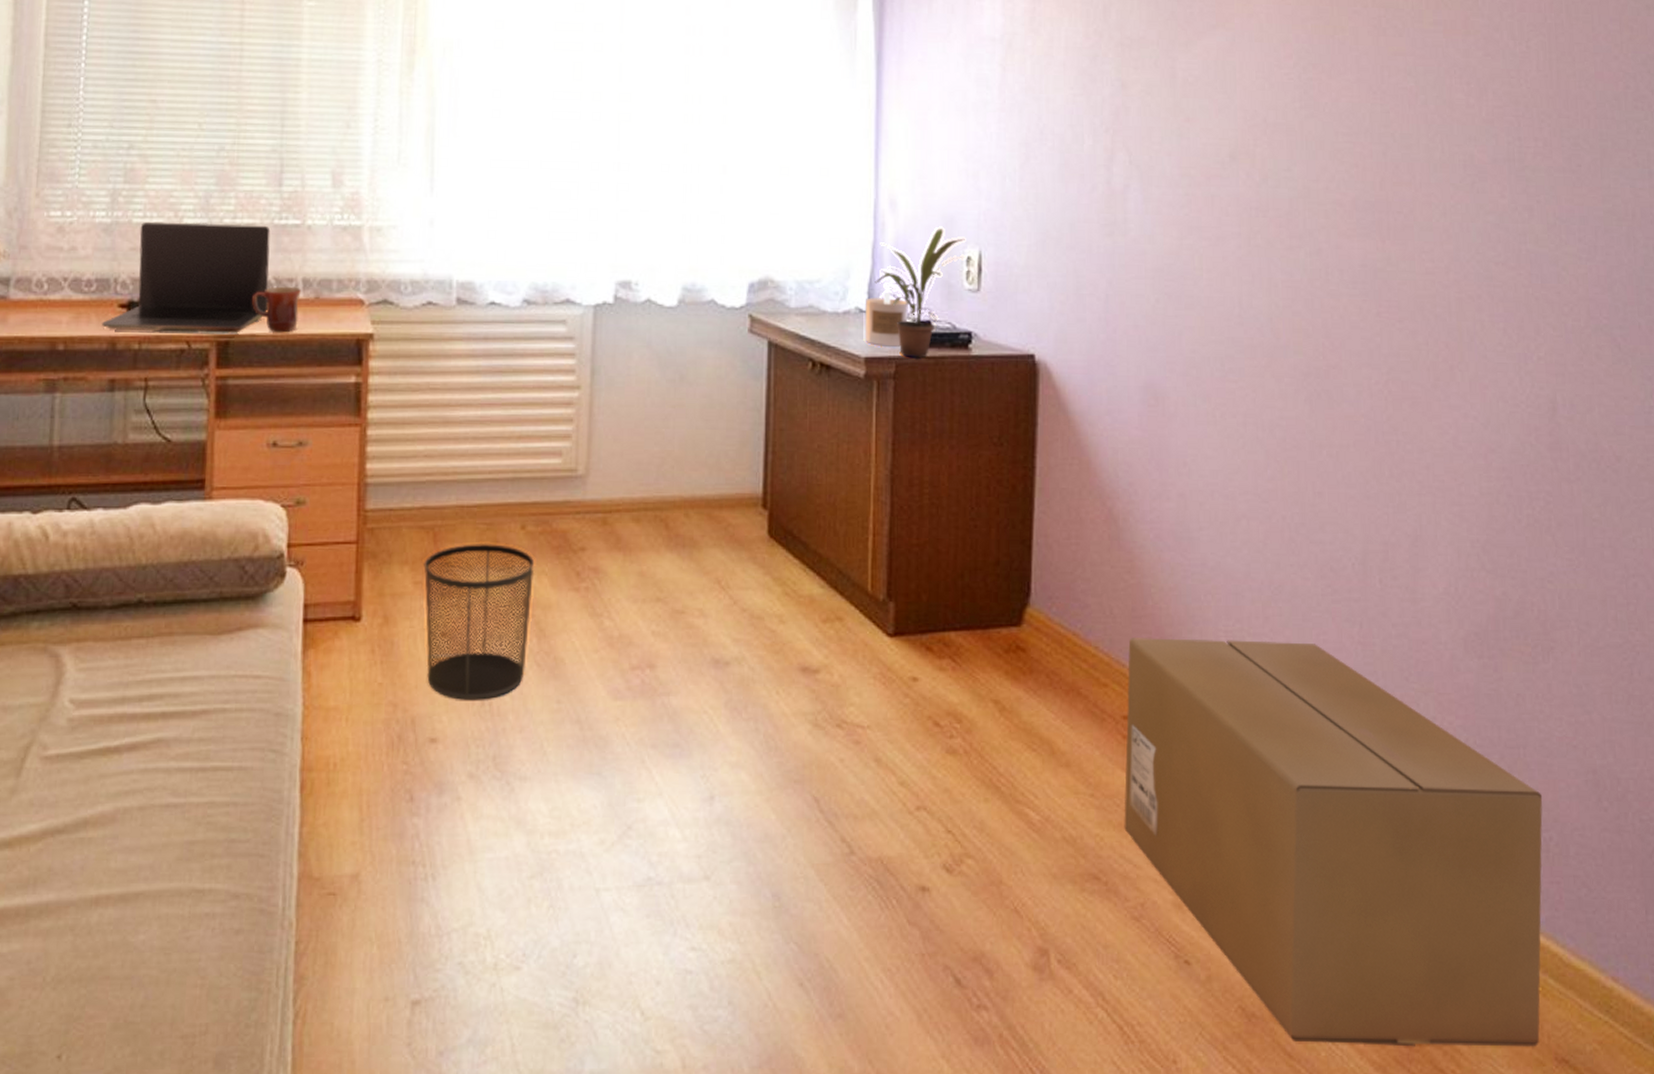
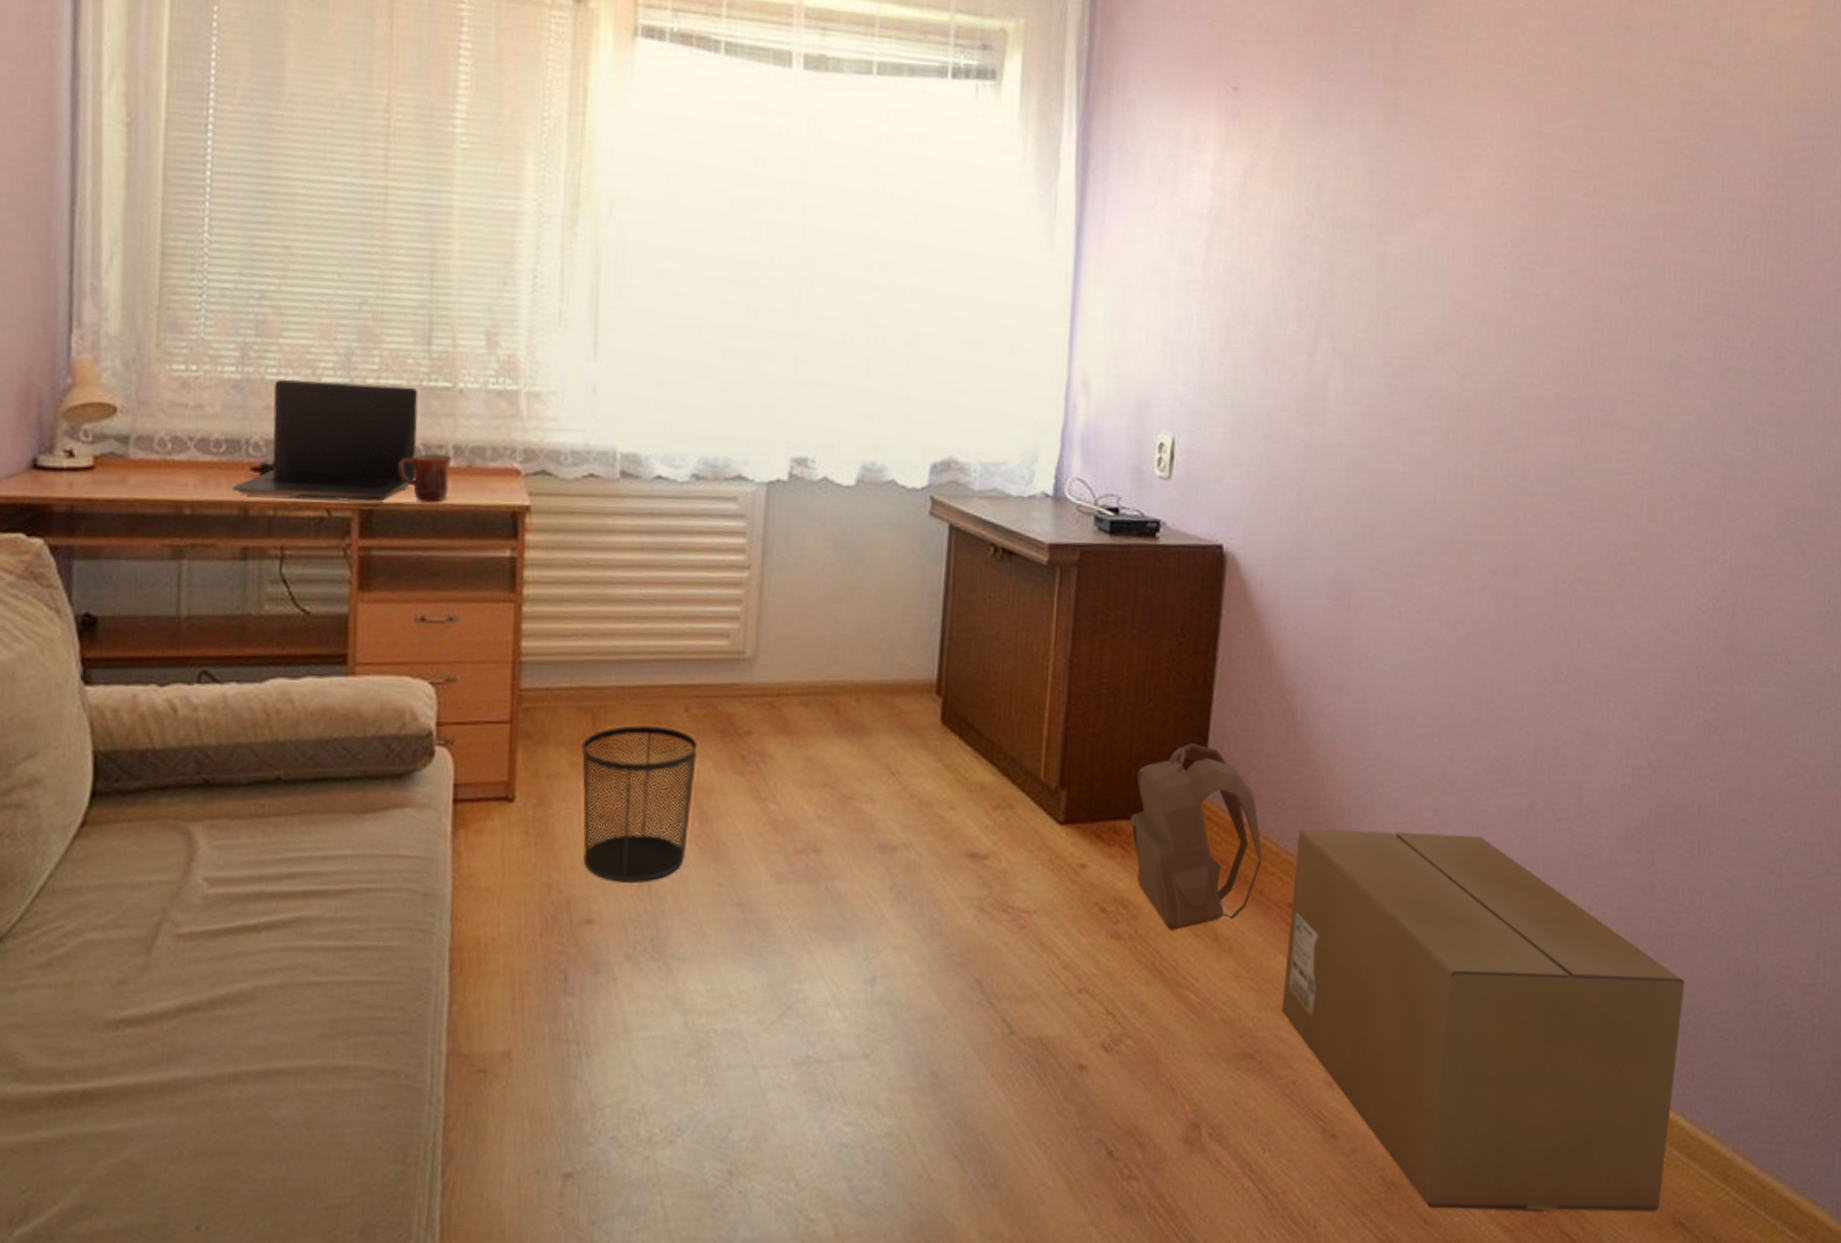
candle: present [864,293,908,348] -> none [1050,478,1096,535]
potted plant: present [875,229,965,359] -> none [1063,413,1159,546]
backpack: none [959,553,1095,746] -> present [1130,743,1263,931]

